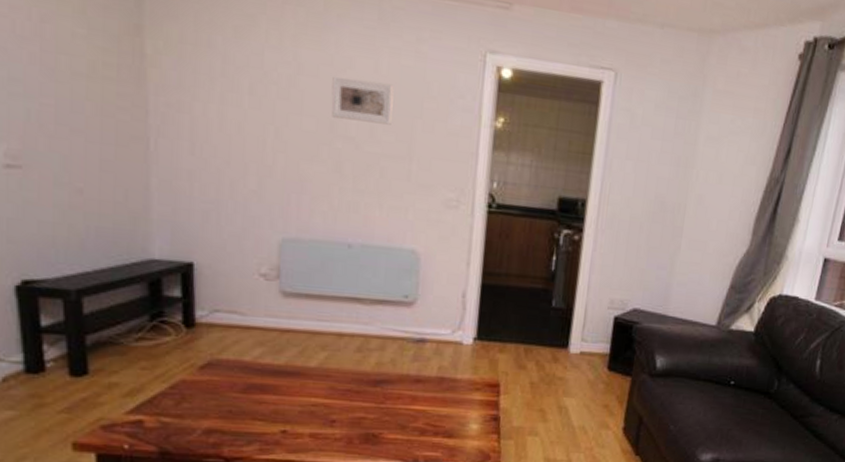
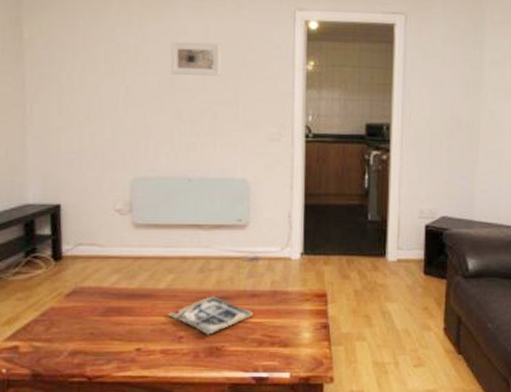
magazine: none [318,378,416,421] -> present [167,296,253,335]

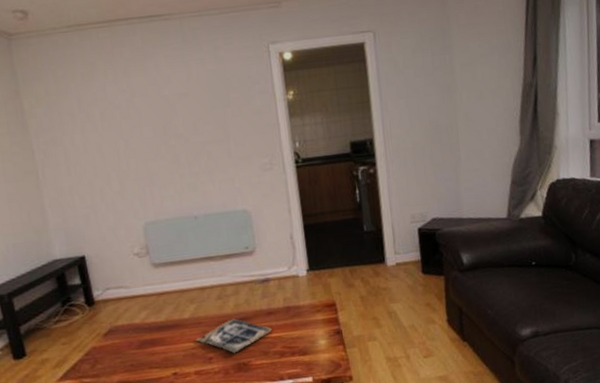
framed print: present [170,41,221,76] -> none [158,87,208,123]

